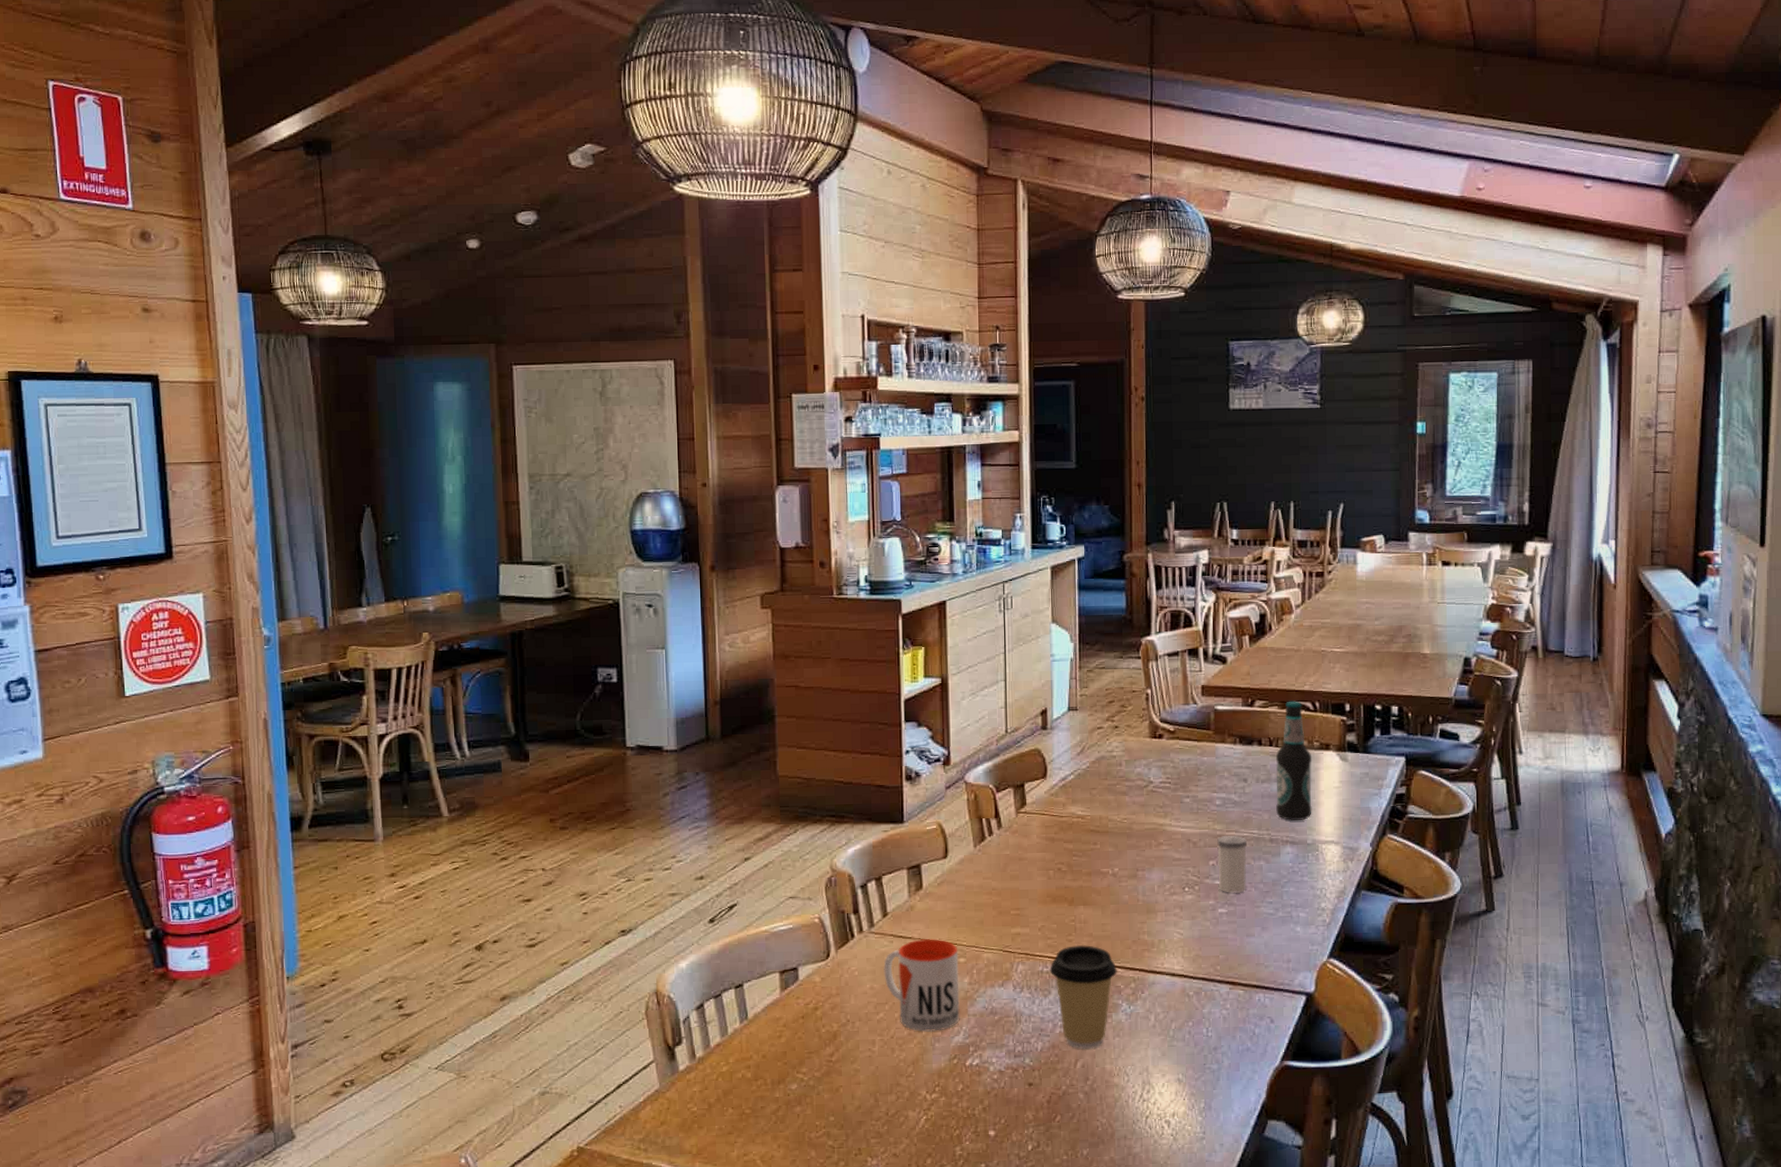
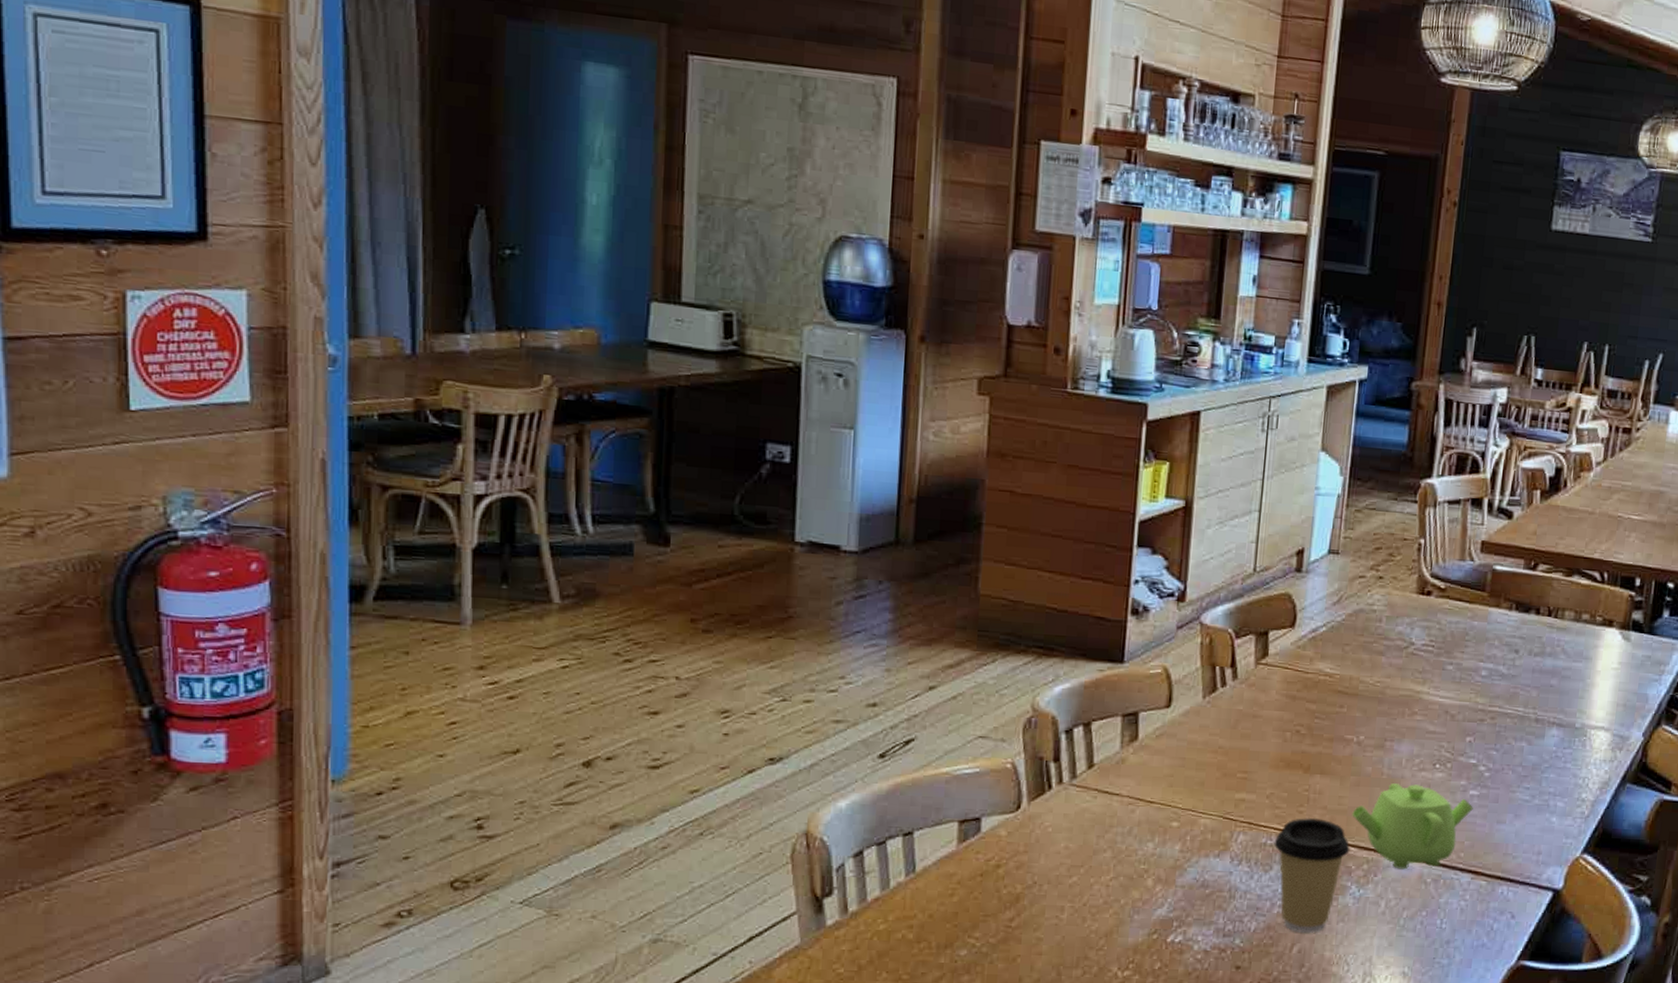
mug: present [883,938,960,1032] -> none [1082,796,1172,902]
teapot: none [1115,907,1223,985] -> present [1352,783,1473,870]
salt shaker: present [1217,835,1248,894] -> none [1473,711,1511,776]
bottle: present [1275,701,1312,820] -> none [1546,568,1593,701]

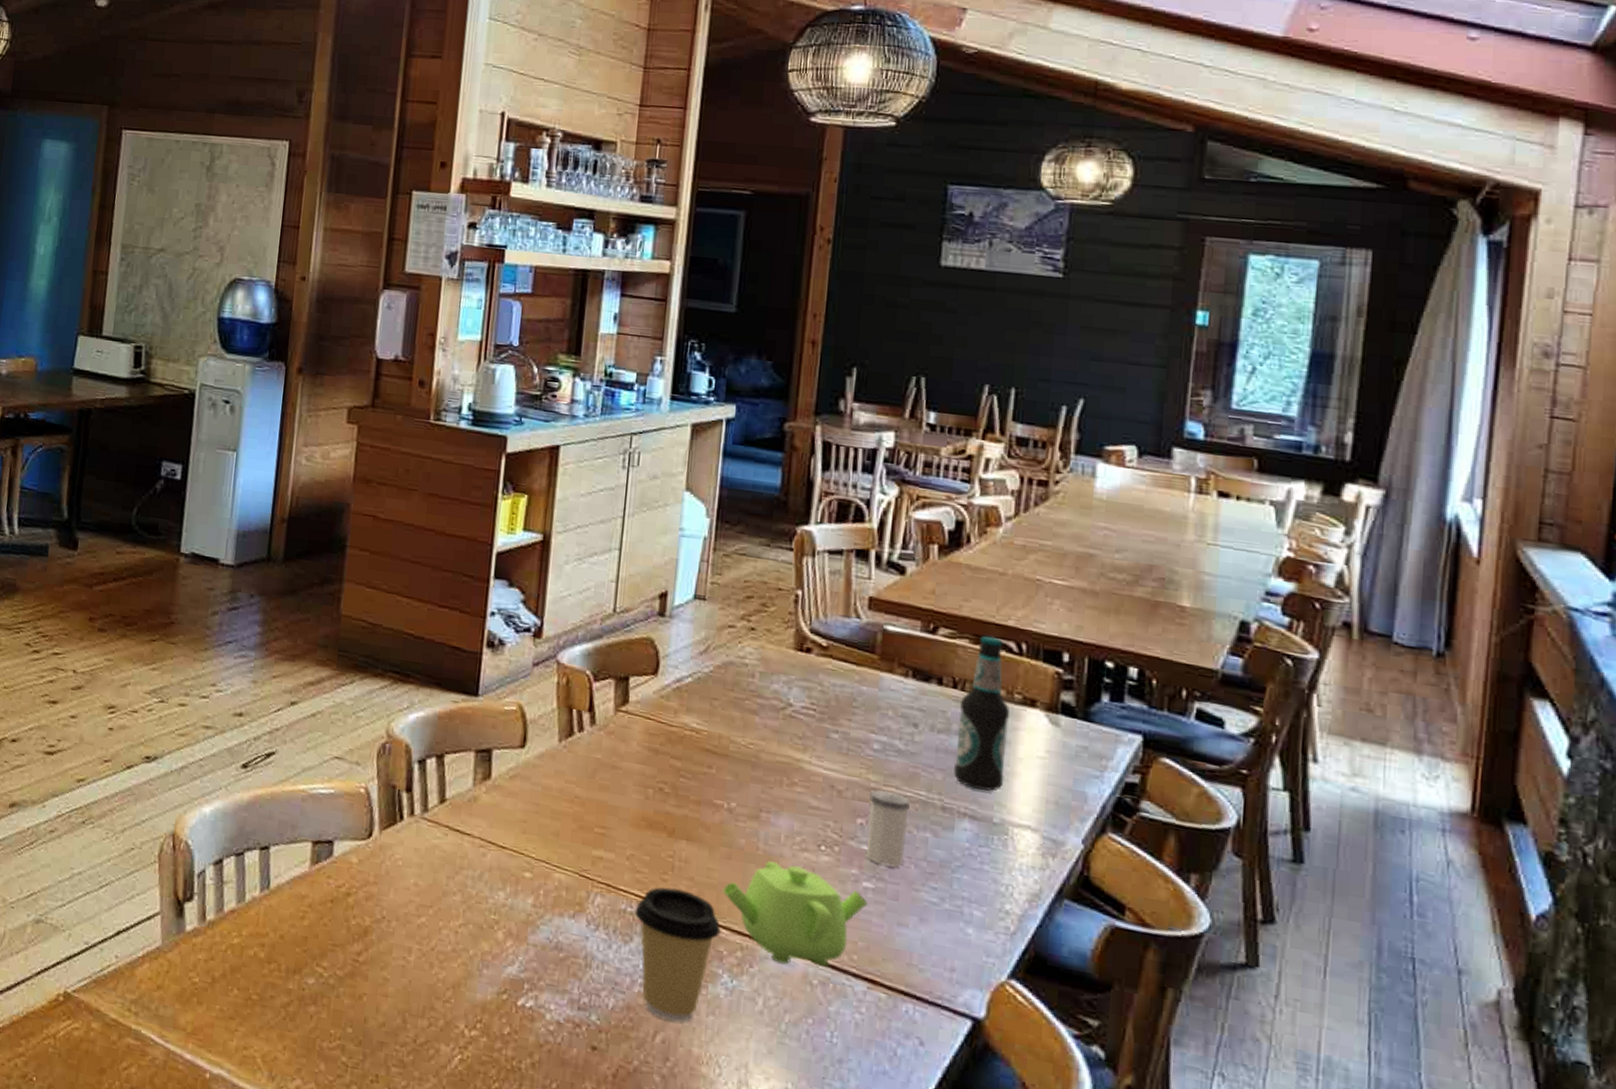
salt shaker: none [1473,711,1511,776] -> present [865,790,911,868]
bottle: none [1546,568,1593,701] -> present [954,635,1011,791]

